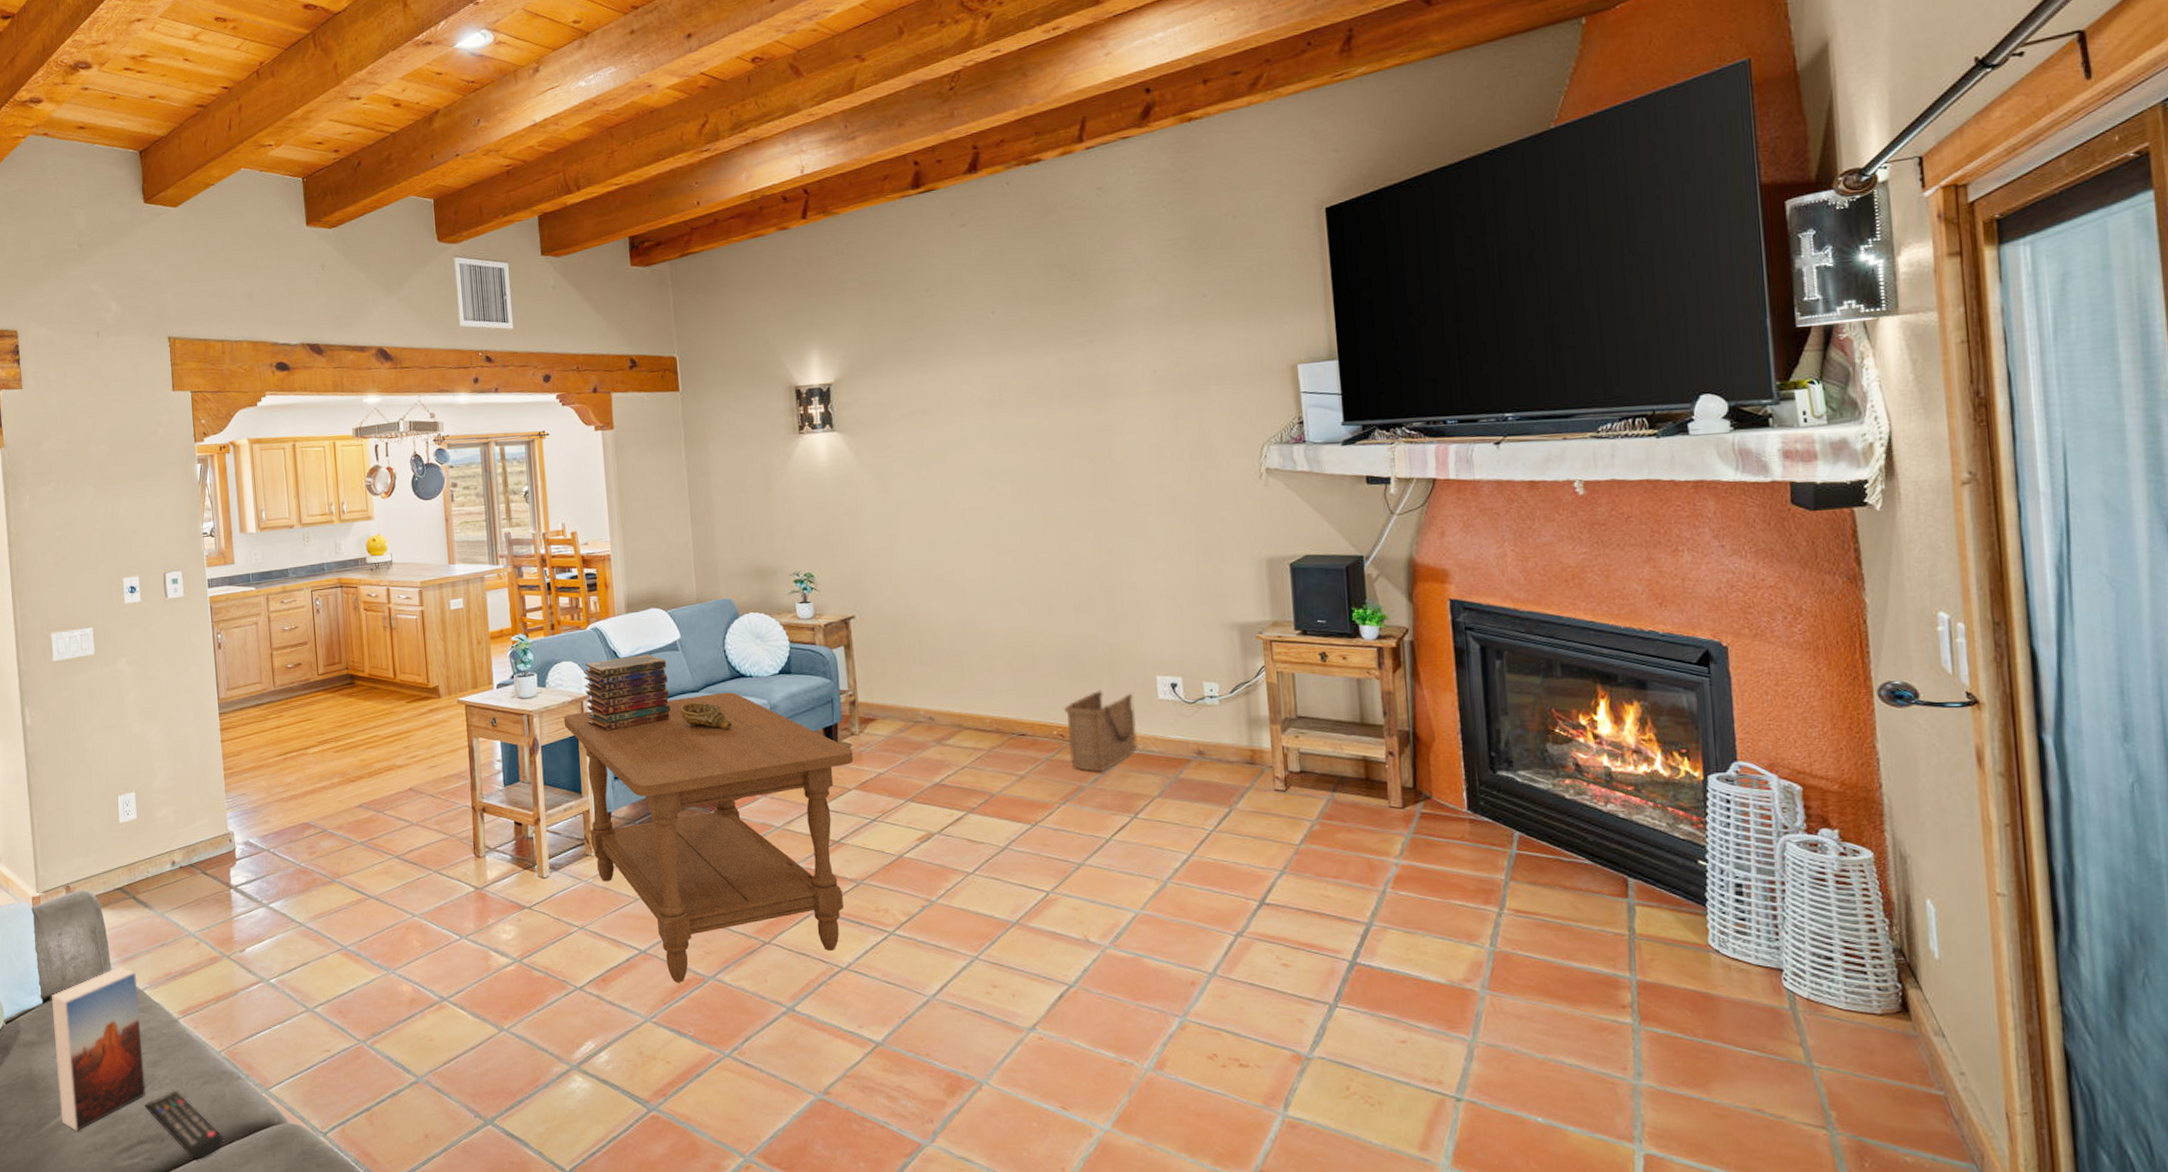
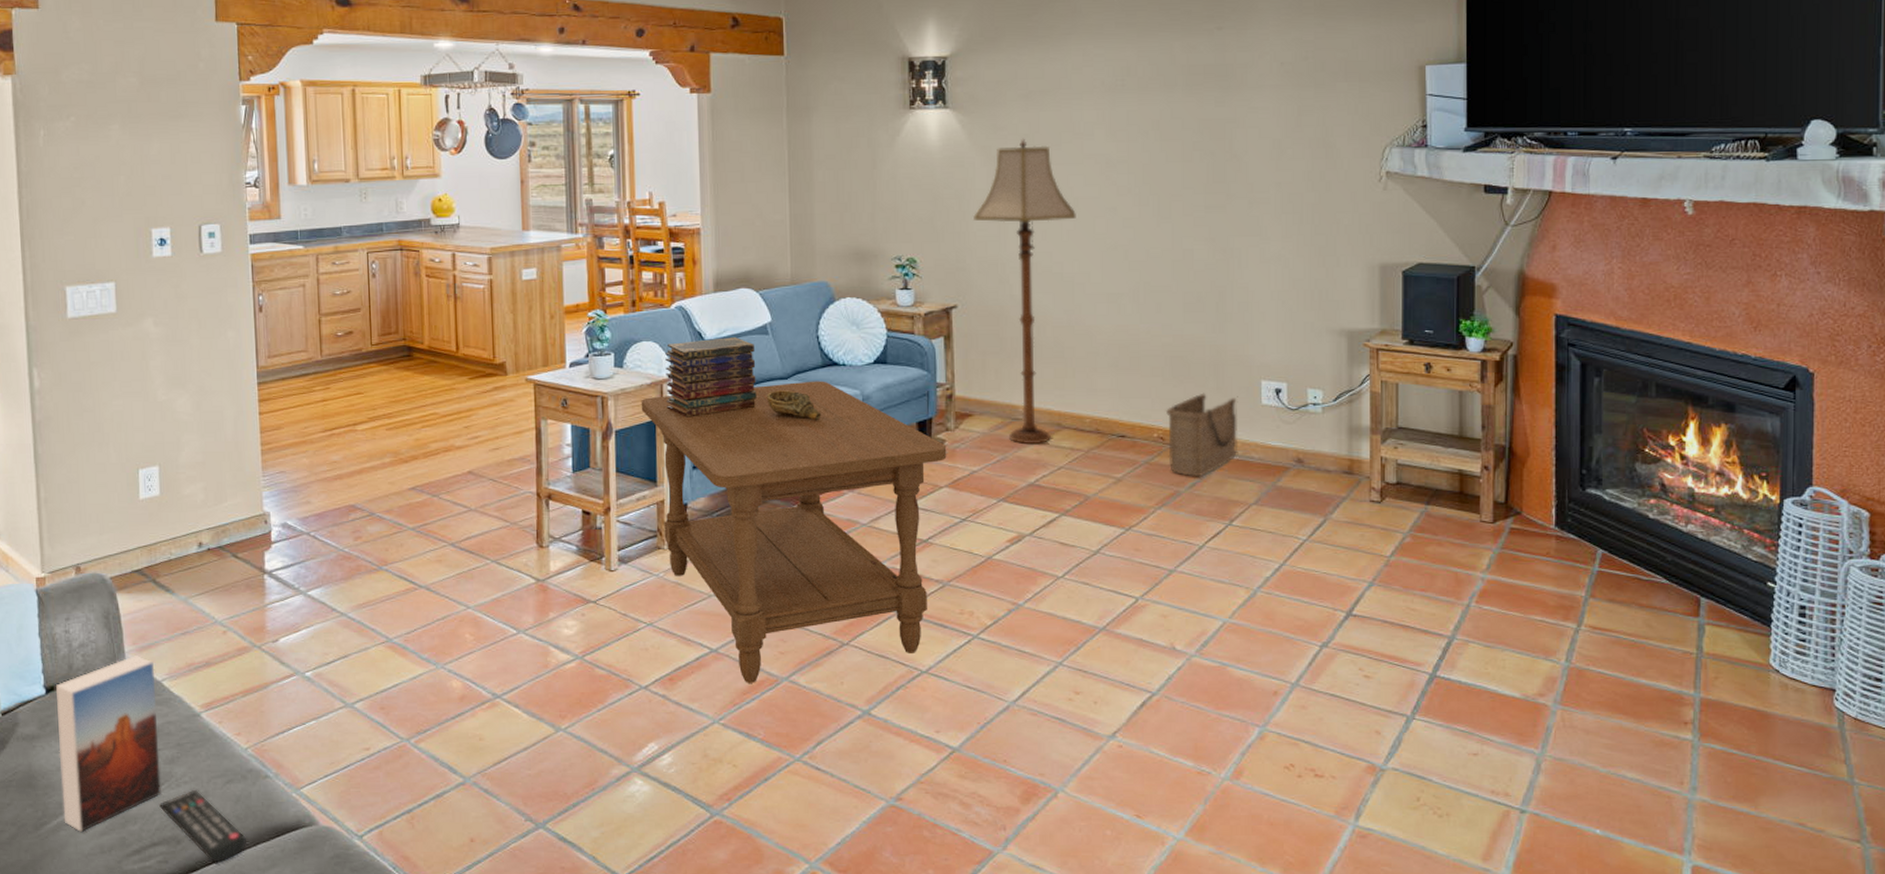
floor lamp: none [865,455,964,746] -> present [973,138,1076,445]

